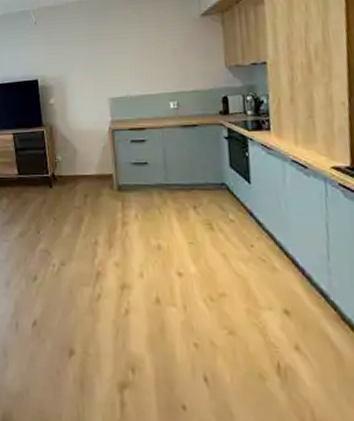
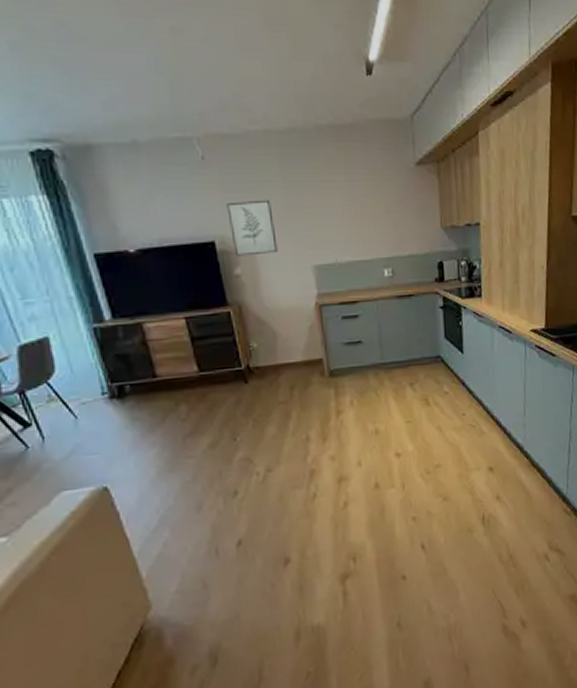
wall art: none [48,49,82,90] -> present [226,199,278,256]

